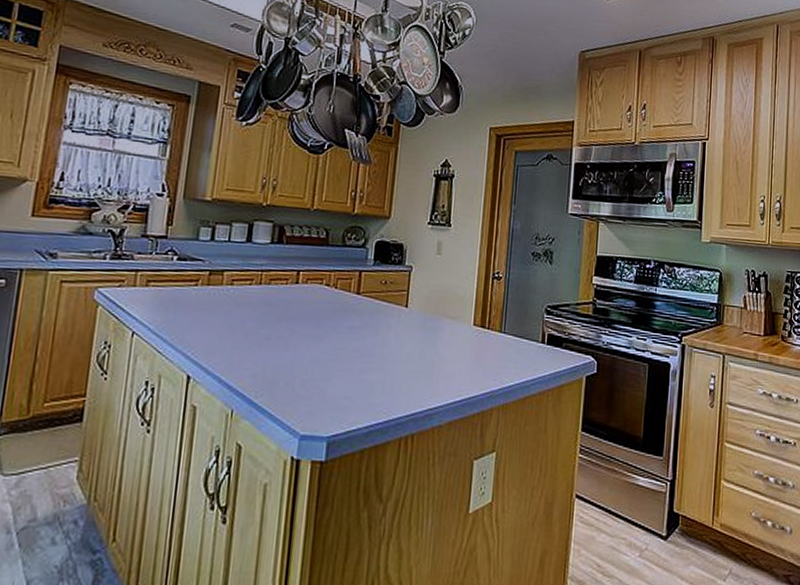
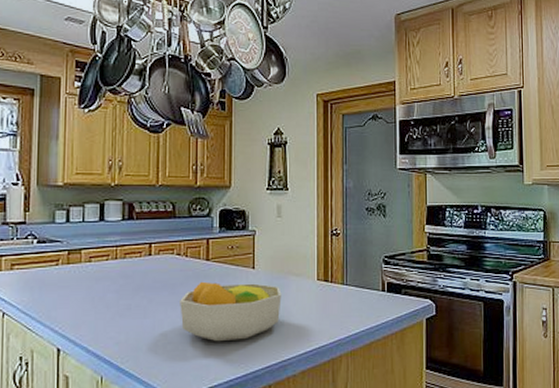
fruit bowl: none [323,316,434,383] -> present [180,281,282,342]

